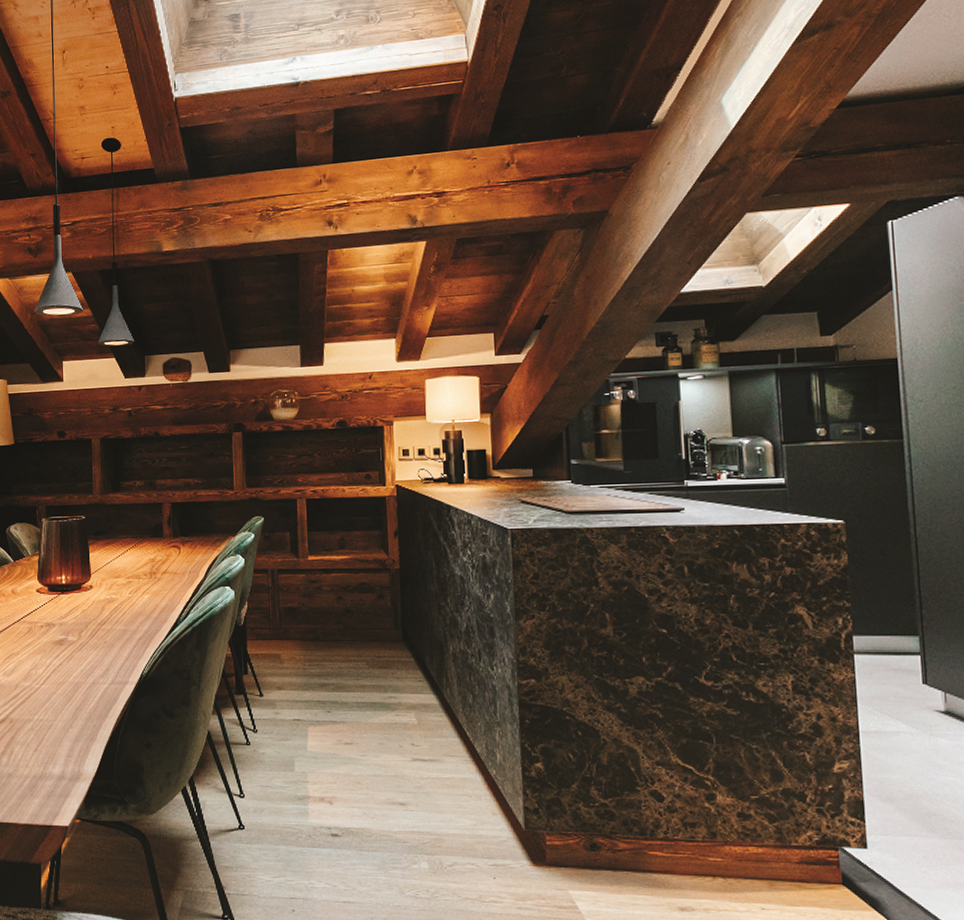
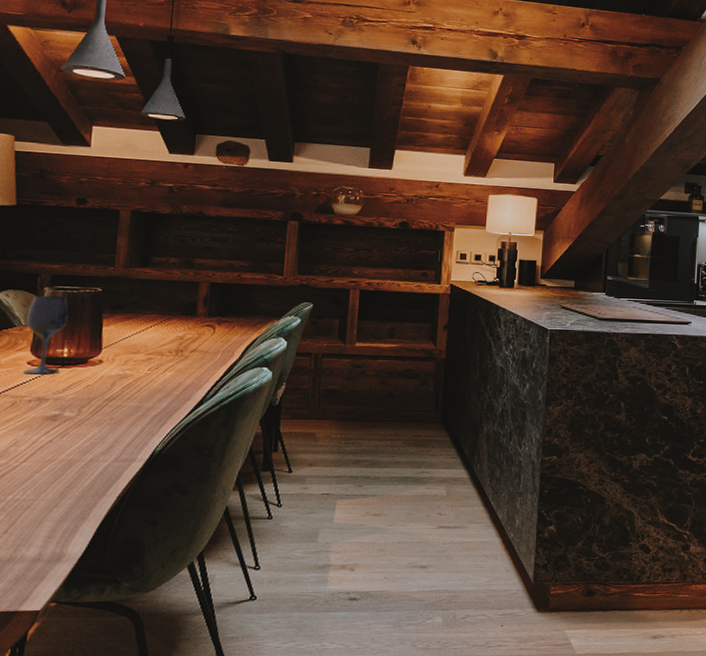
wineglass: none [32,525,63,601] -> present [24,295,70,375]

